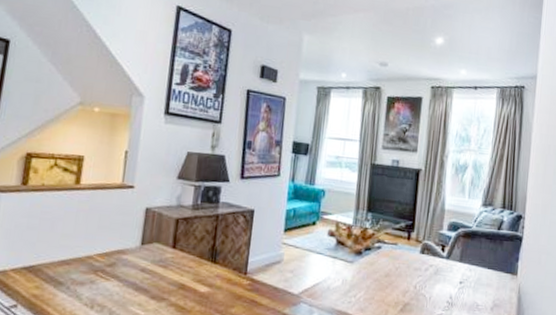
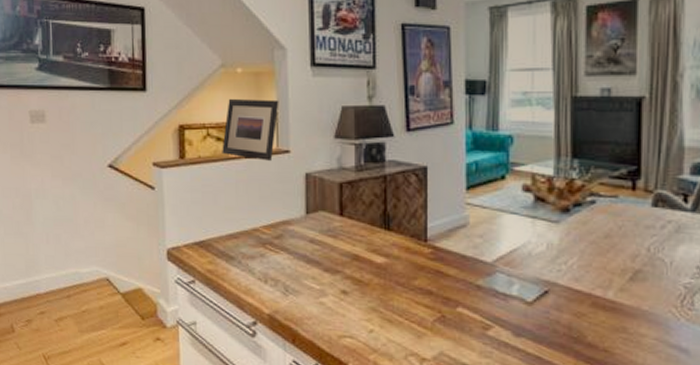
picture frame: none [67,134,131,194] -> present [222,99,279,161]

